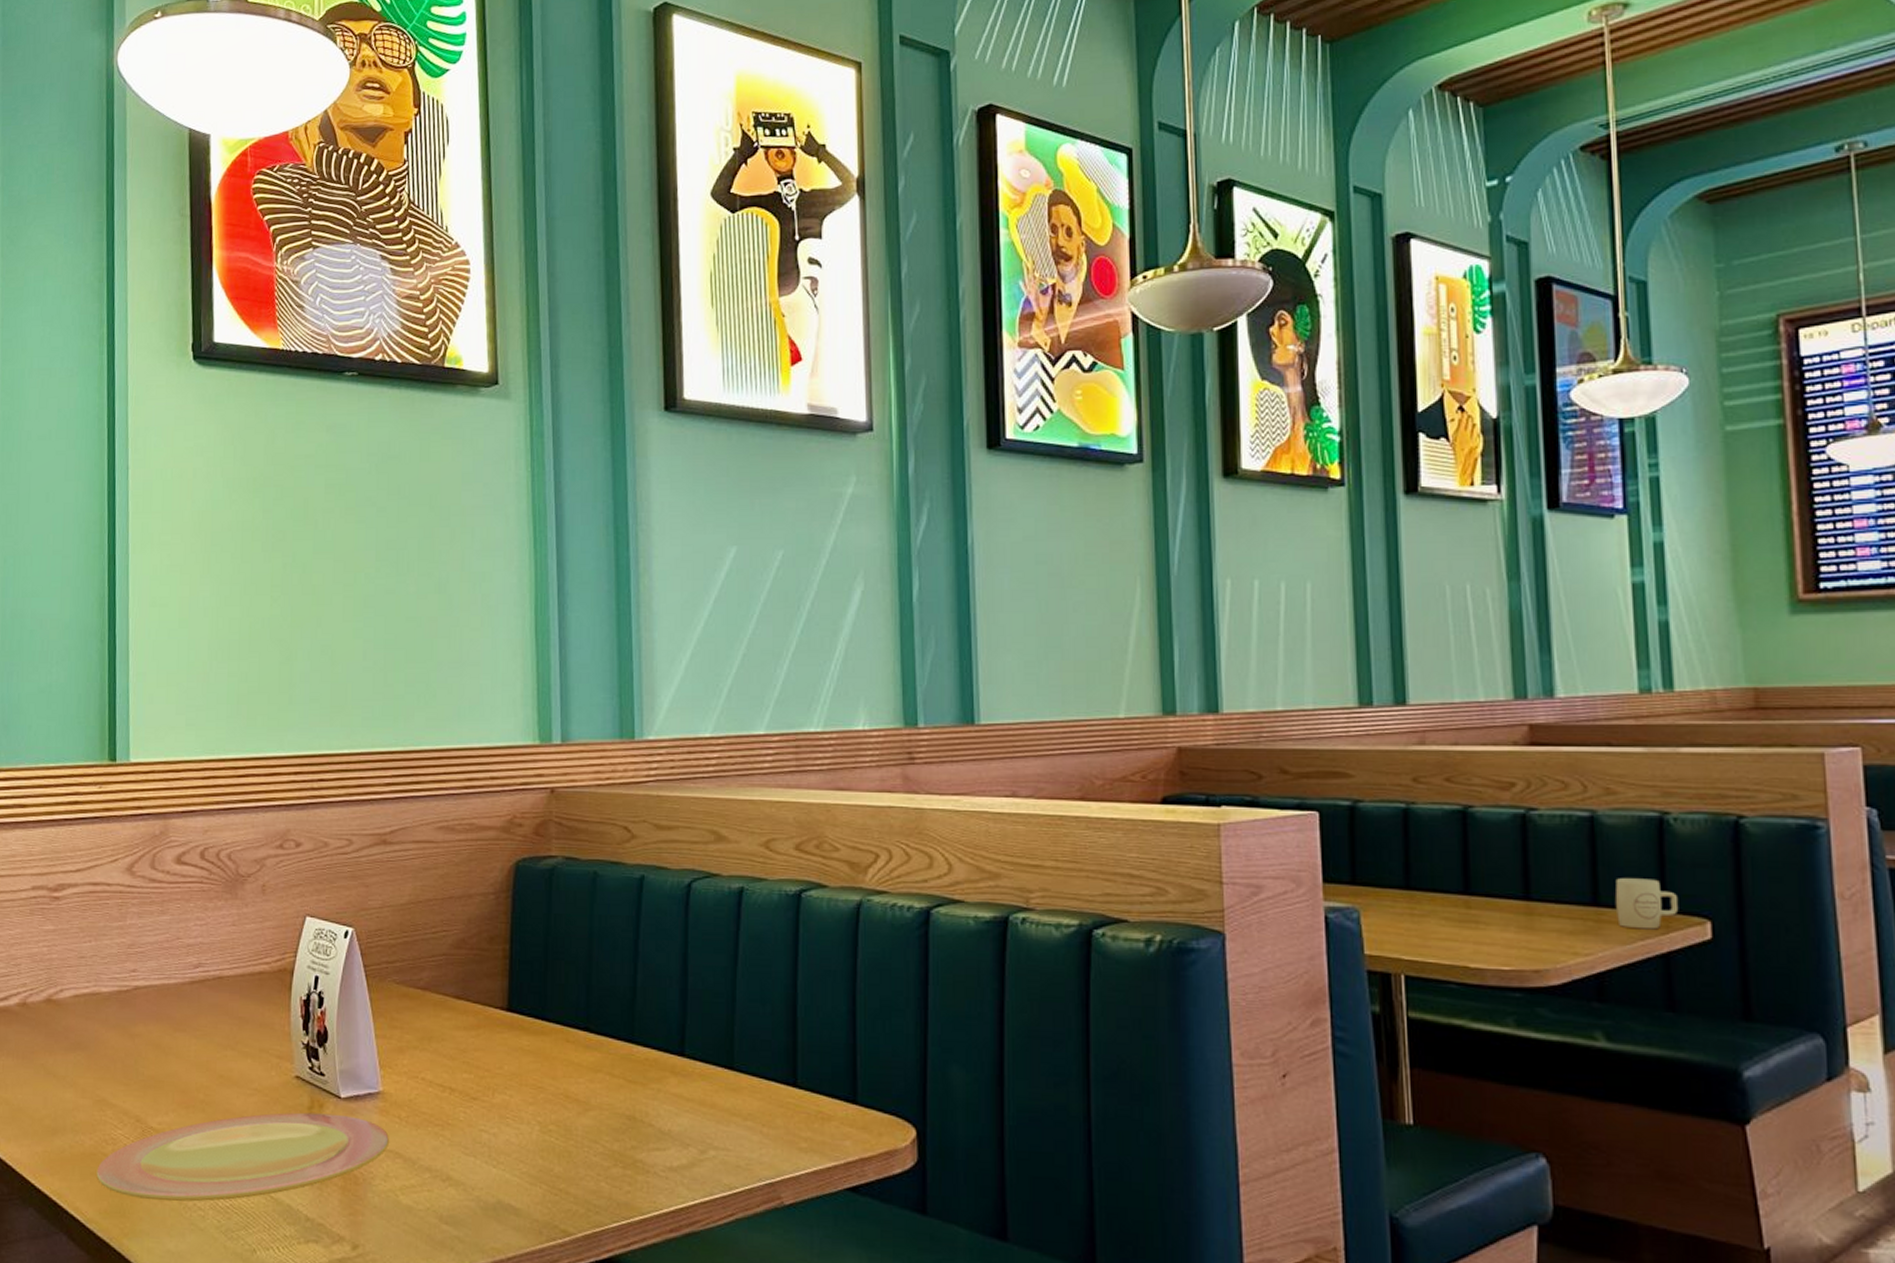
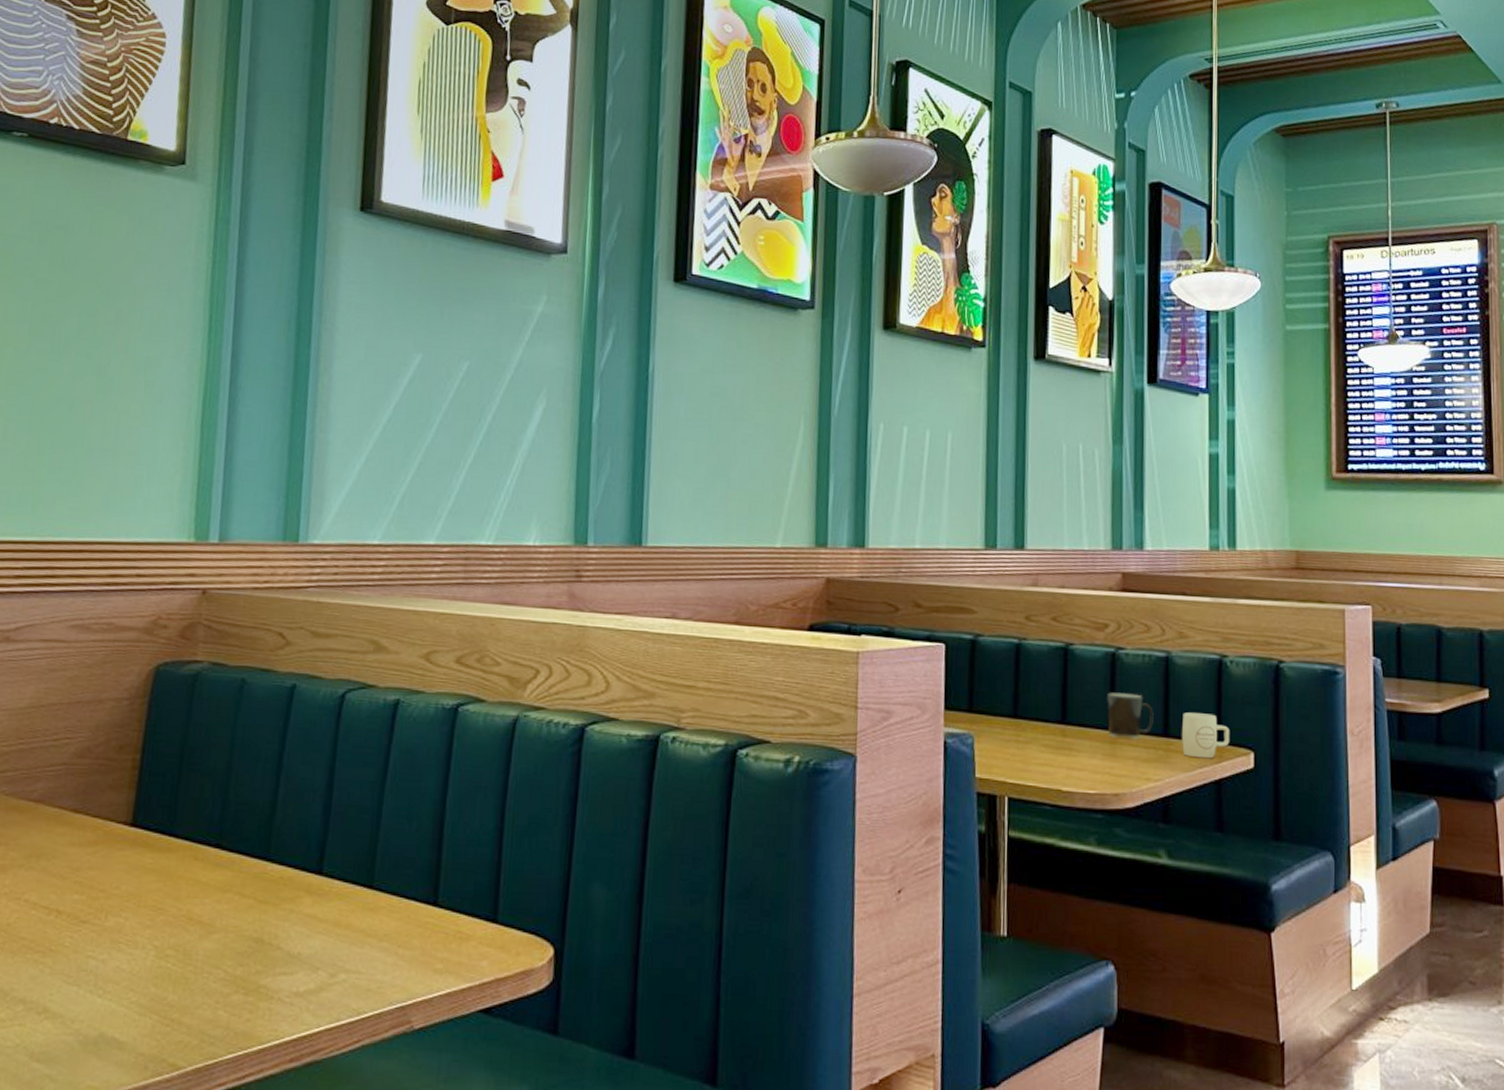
mug: none [1517,858,1579,911] -> present [1106,692,1154,740]

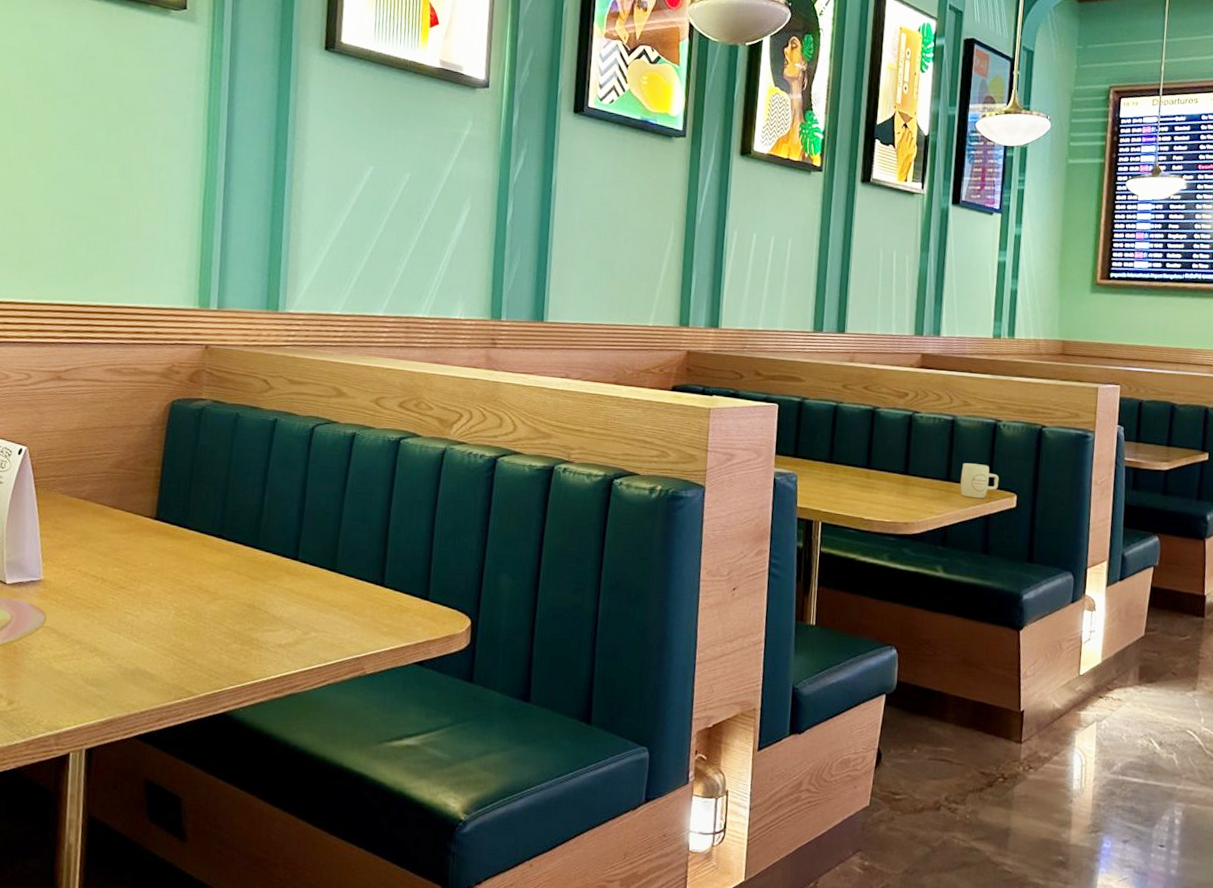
mug: present [1106,692,1154,740] -> none [902,445,940,483]

